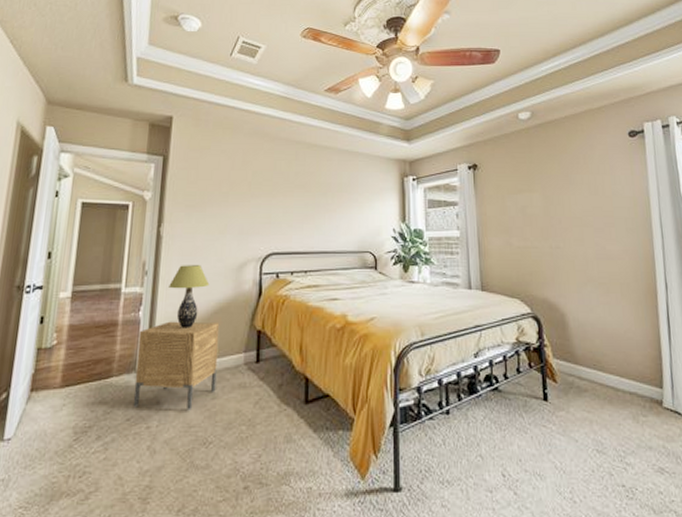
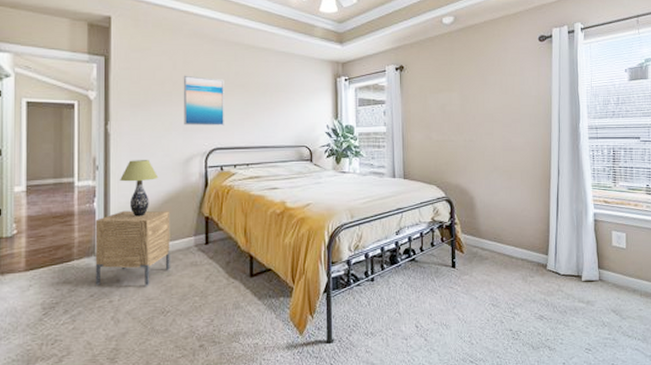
wall art: none [239,175,284,228] -> present [183,75,224,126]

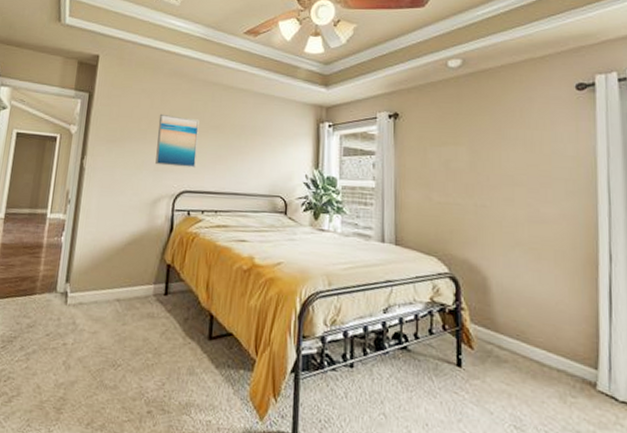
nightstand: present [95,210,170,286] -> none [52,248,133,333]
table lamp: present [120,160,159,217] -> none [88,196,125,257]

